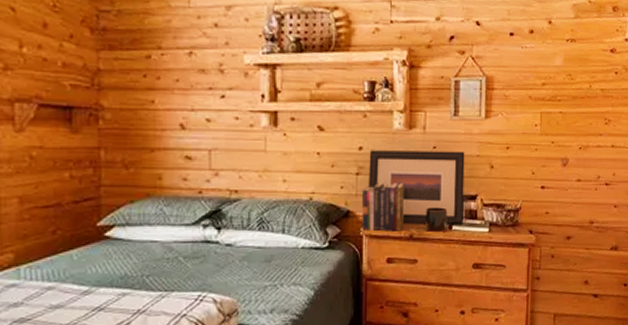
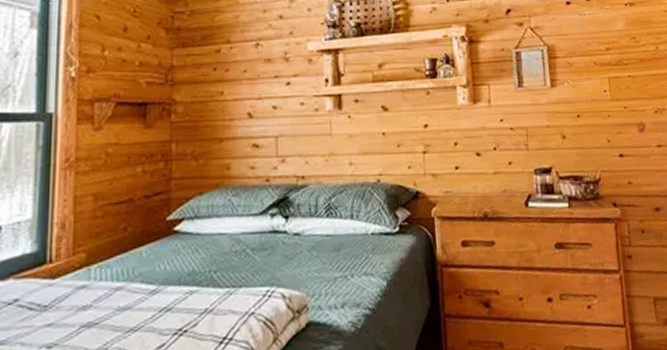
books: present [362,183,404,233] -> none [431,159,476,213]
picture frame: present [368,150,465,226] -> none [435,123,540,203]
mug: present [425,207,448,233] -> none [499,183,523,211]

